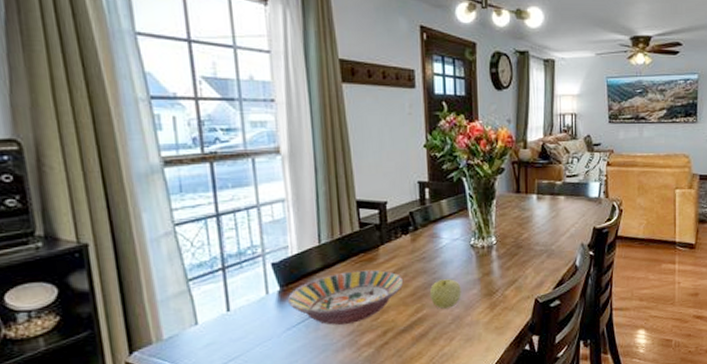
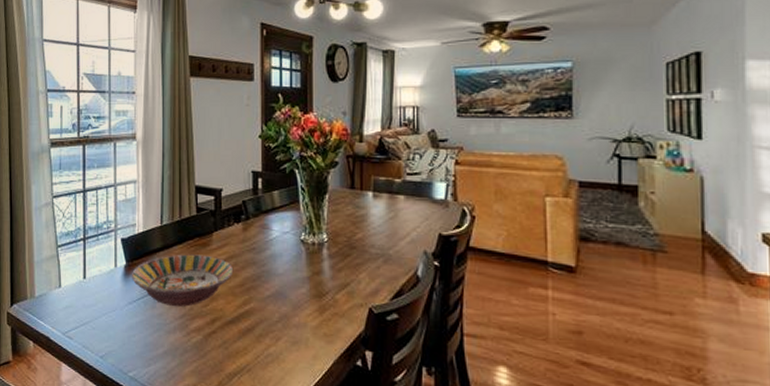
apple: present [429,279,462,309] -> none [257,273,290,305]

